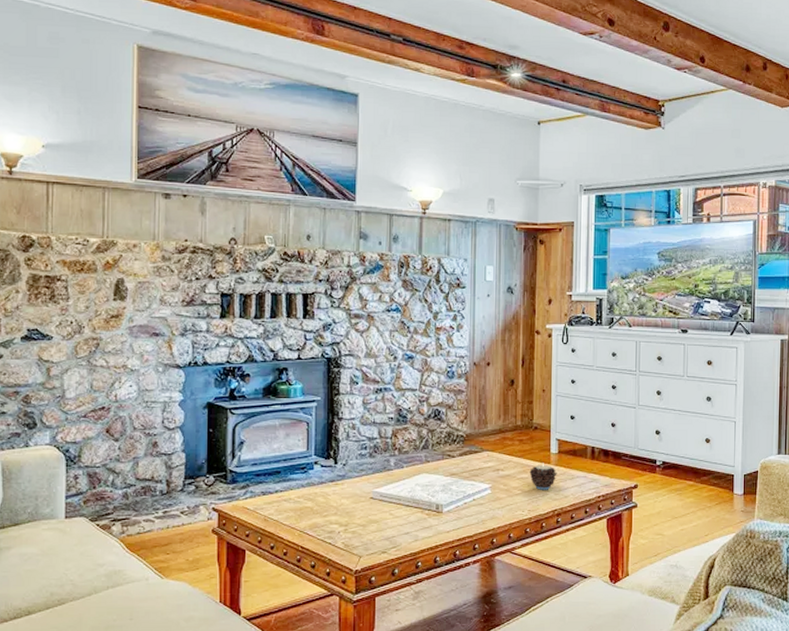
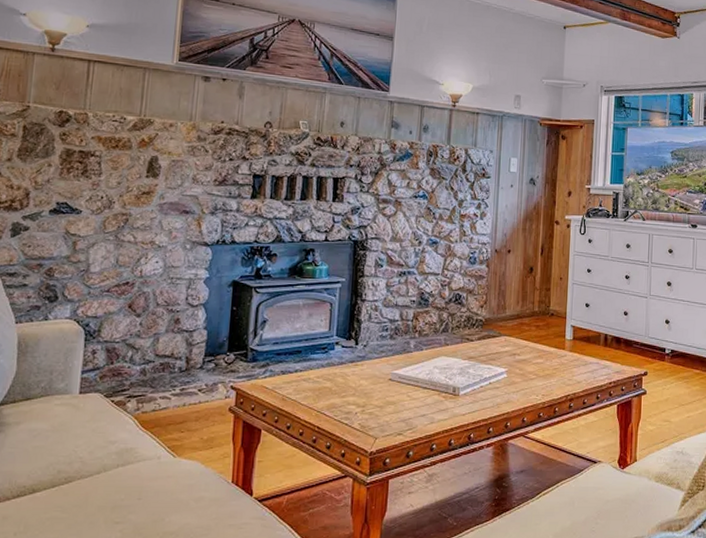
candle: present [529,463,557,490] -> none [544,348,571,375]

